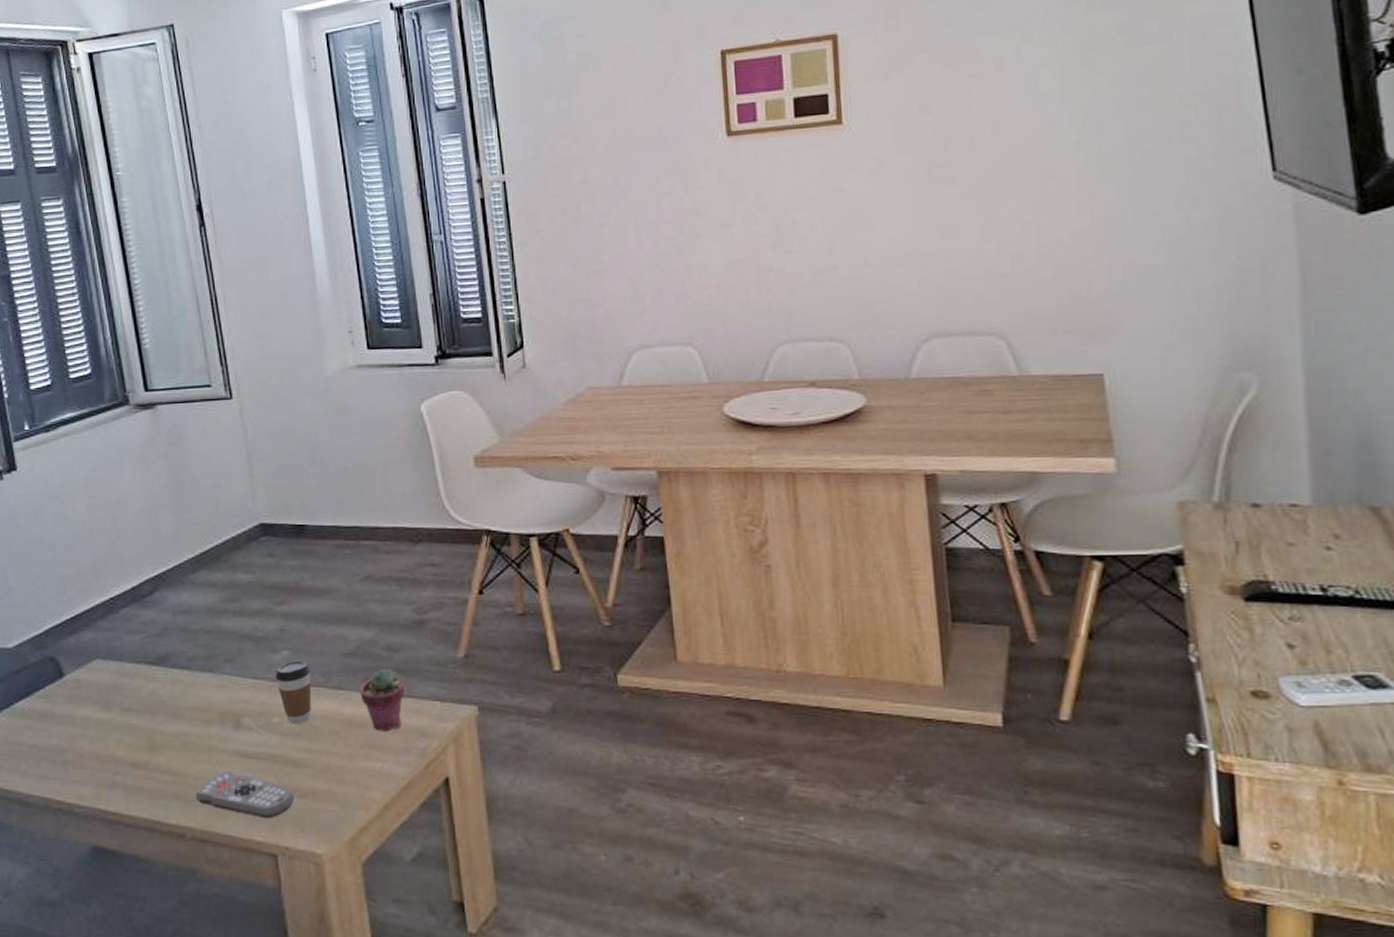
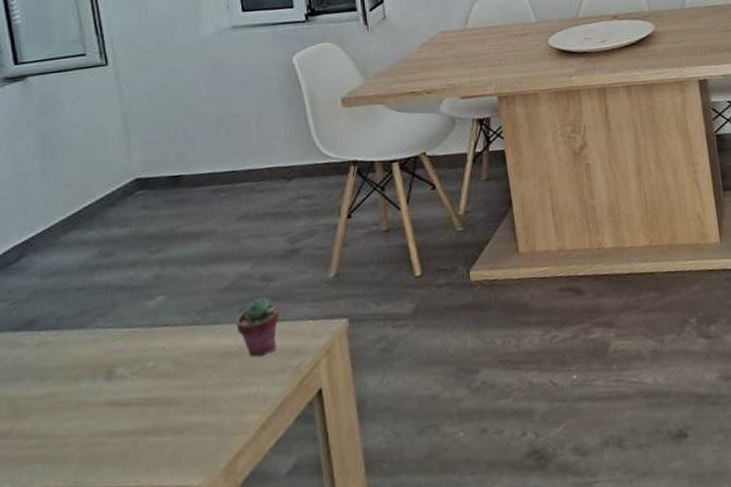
remote control: present [195,771,294,819] -> none [63,423,170,463]
coffee cup: present [275,660,312,725] -> none [150,303,188,366]

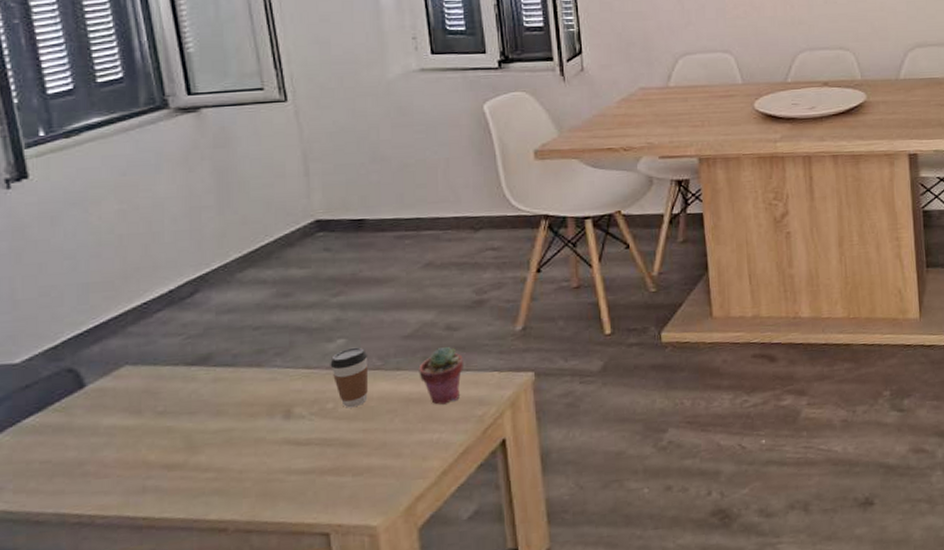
coffee cup: none [150,303,188,366] -> present [330,347,369,408]

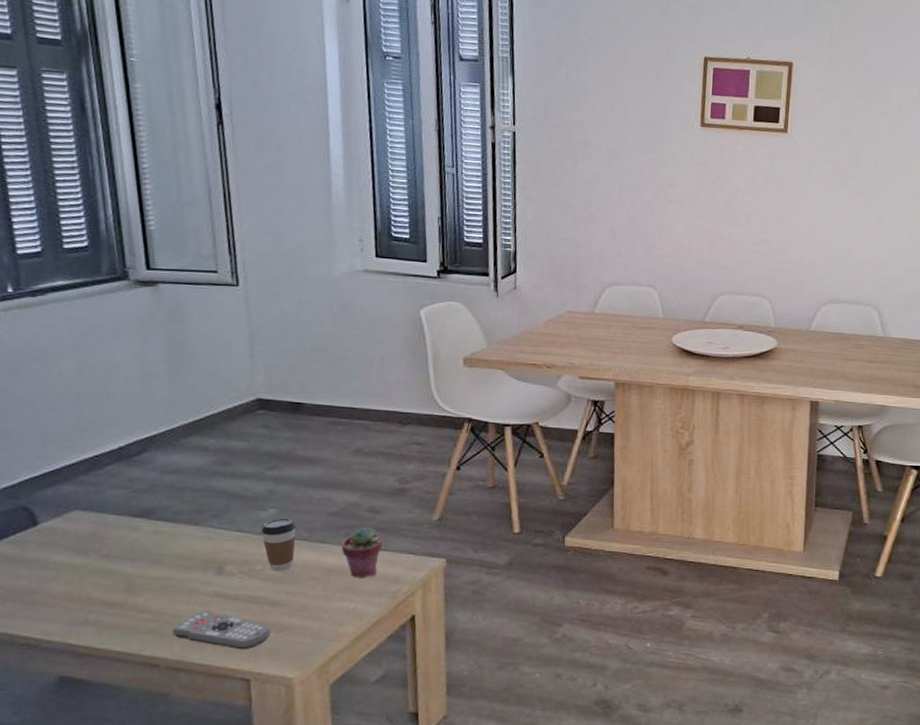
remote control: none [239,460,349,501] -> present [172,610,271,650]

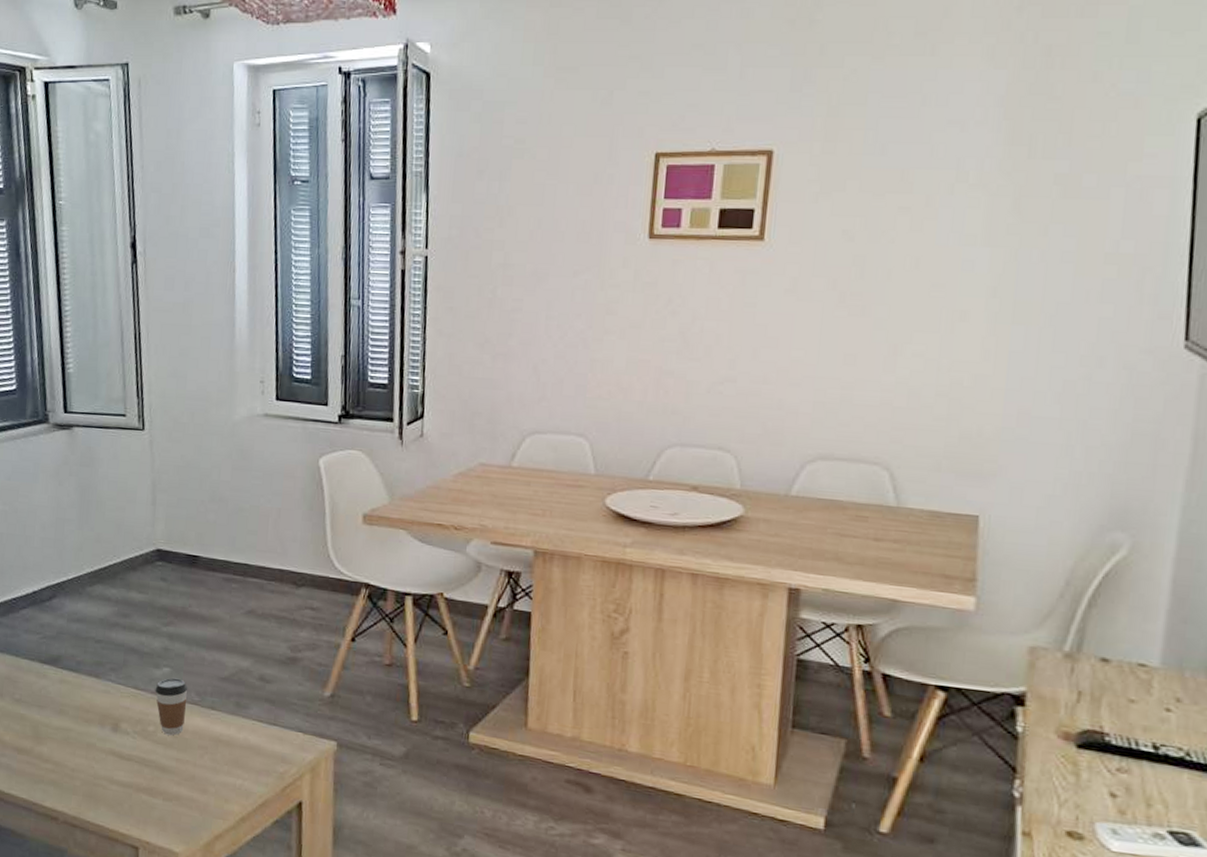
remote control: present [172,610,271,650] -> none [70,767,160,815]
potted succulent: present [341,526,382,578] -> none [230,696,272,753]

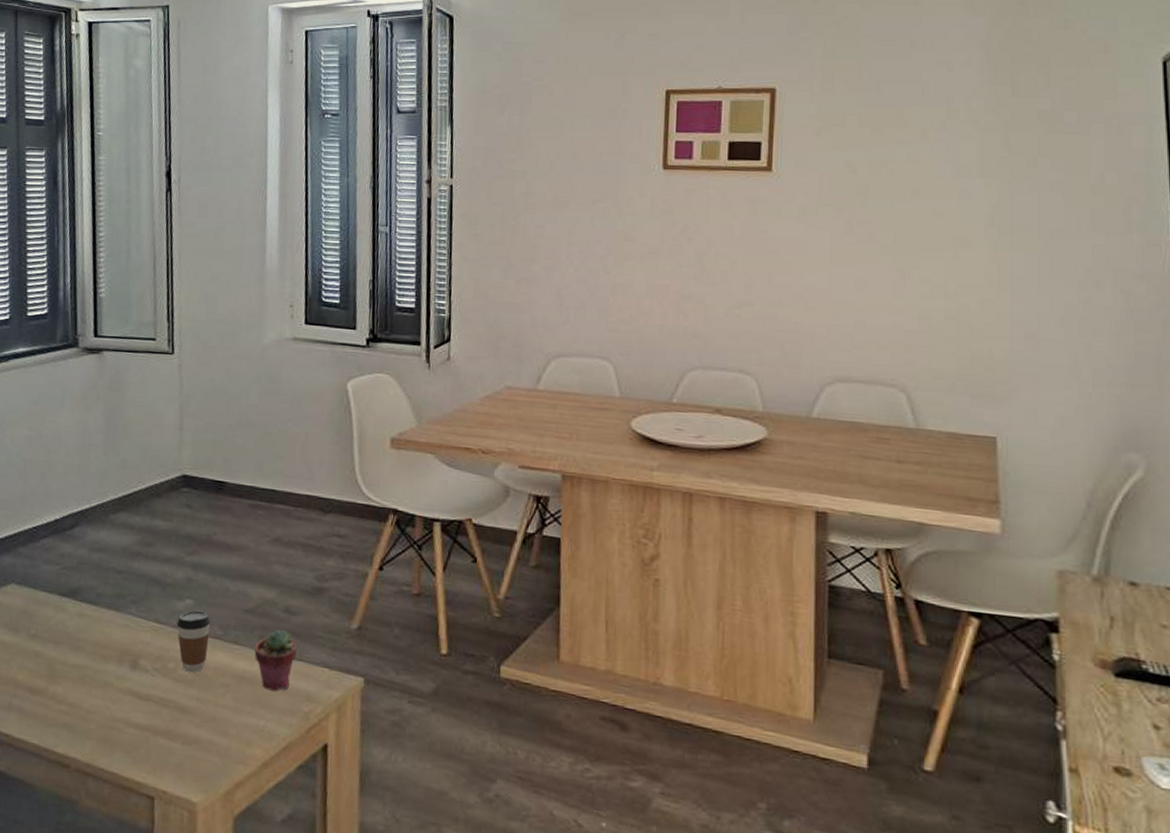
potted succulent: none [230,696,272,753] -> present [254,629,297,691]

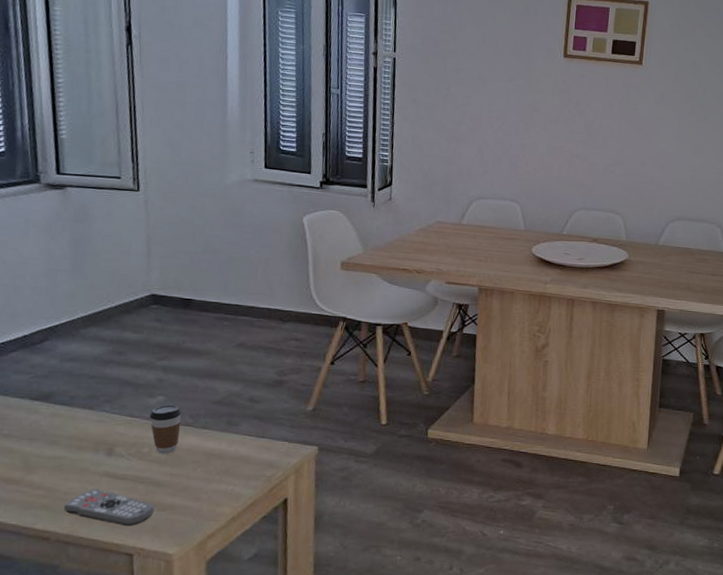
remote control: none [85,709,179,761] -> present [63,489,155,526]
potted succulent: present [254,629,297,691] -> none [222,414,260,463]

